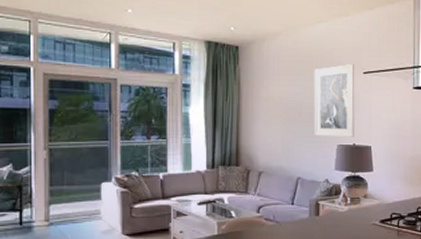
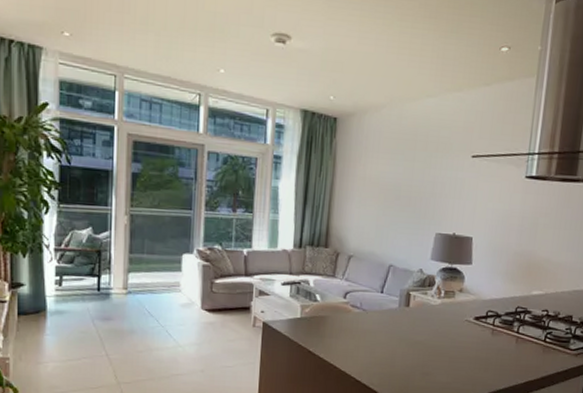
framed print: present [314,64,355,137] -> none [412,145,463,226]

